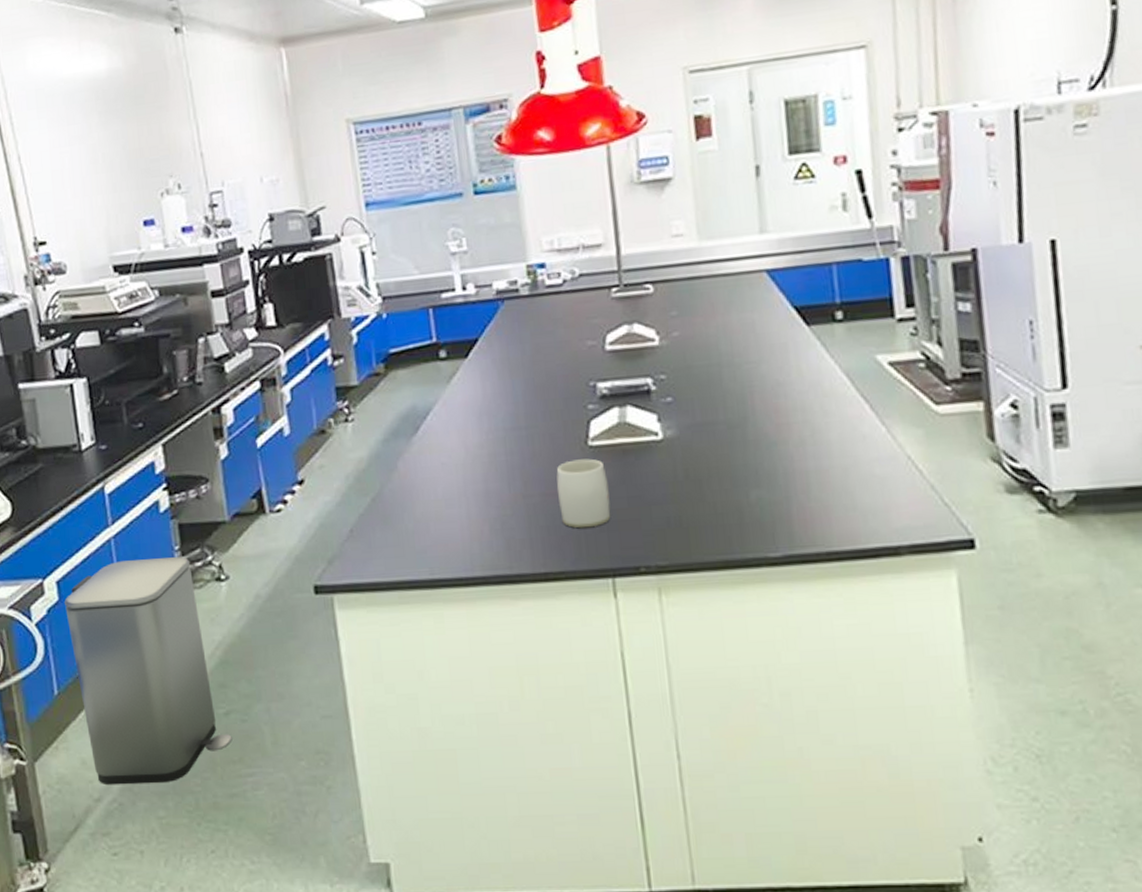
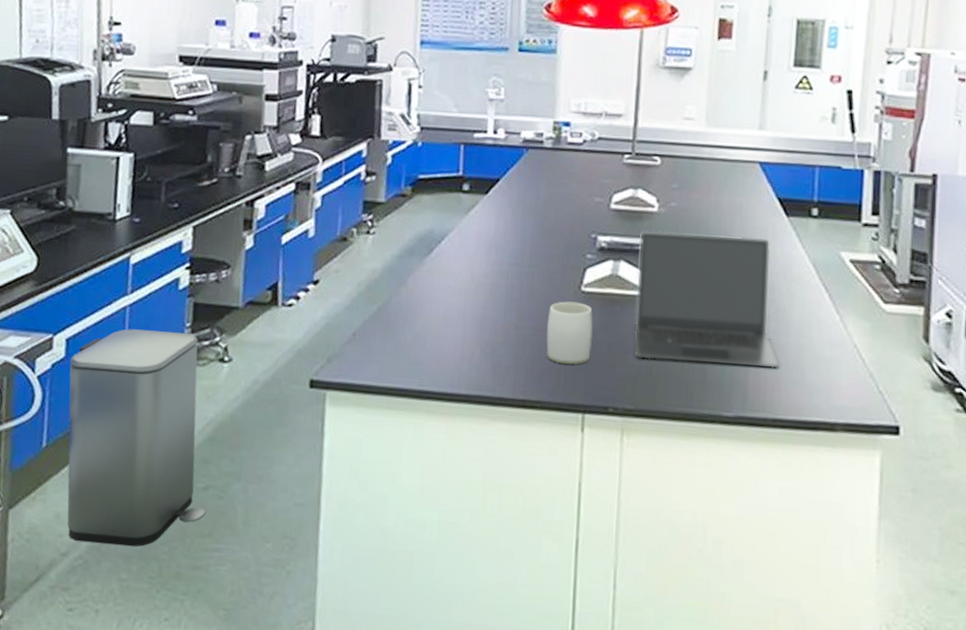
laptop: none [644,355,824,509] -> present [634,231,779,368]

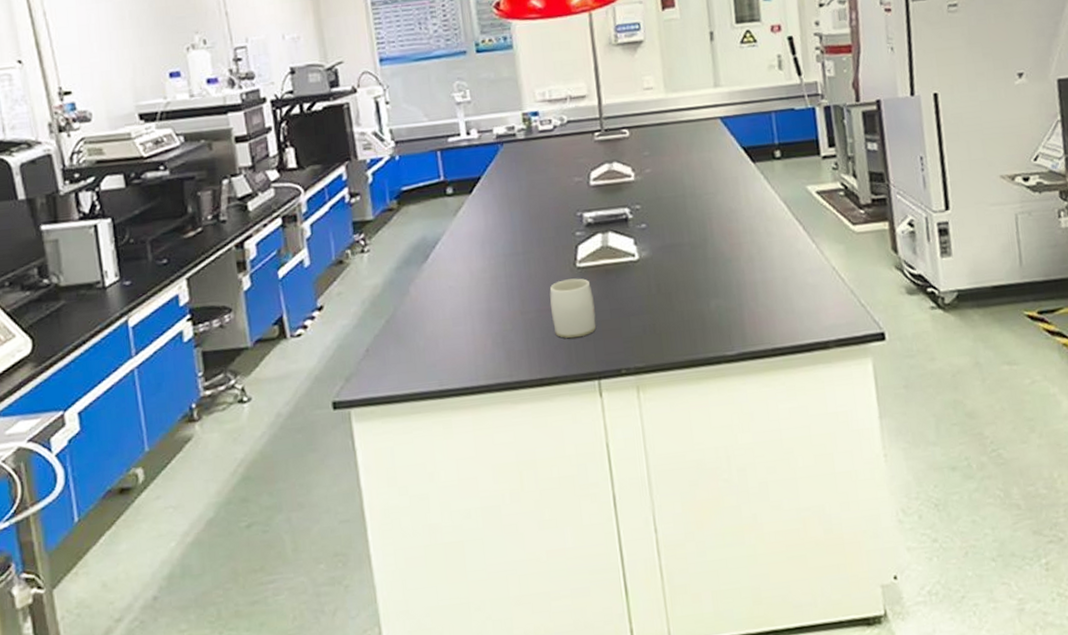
pedal bin: present [67,329,206,547] -> none [86,382,254,604]
laptop: present [634,231,779,368] -> none [622,187,769,319]

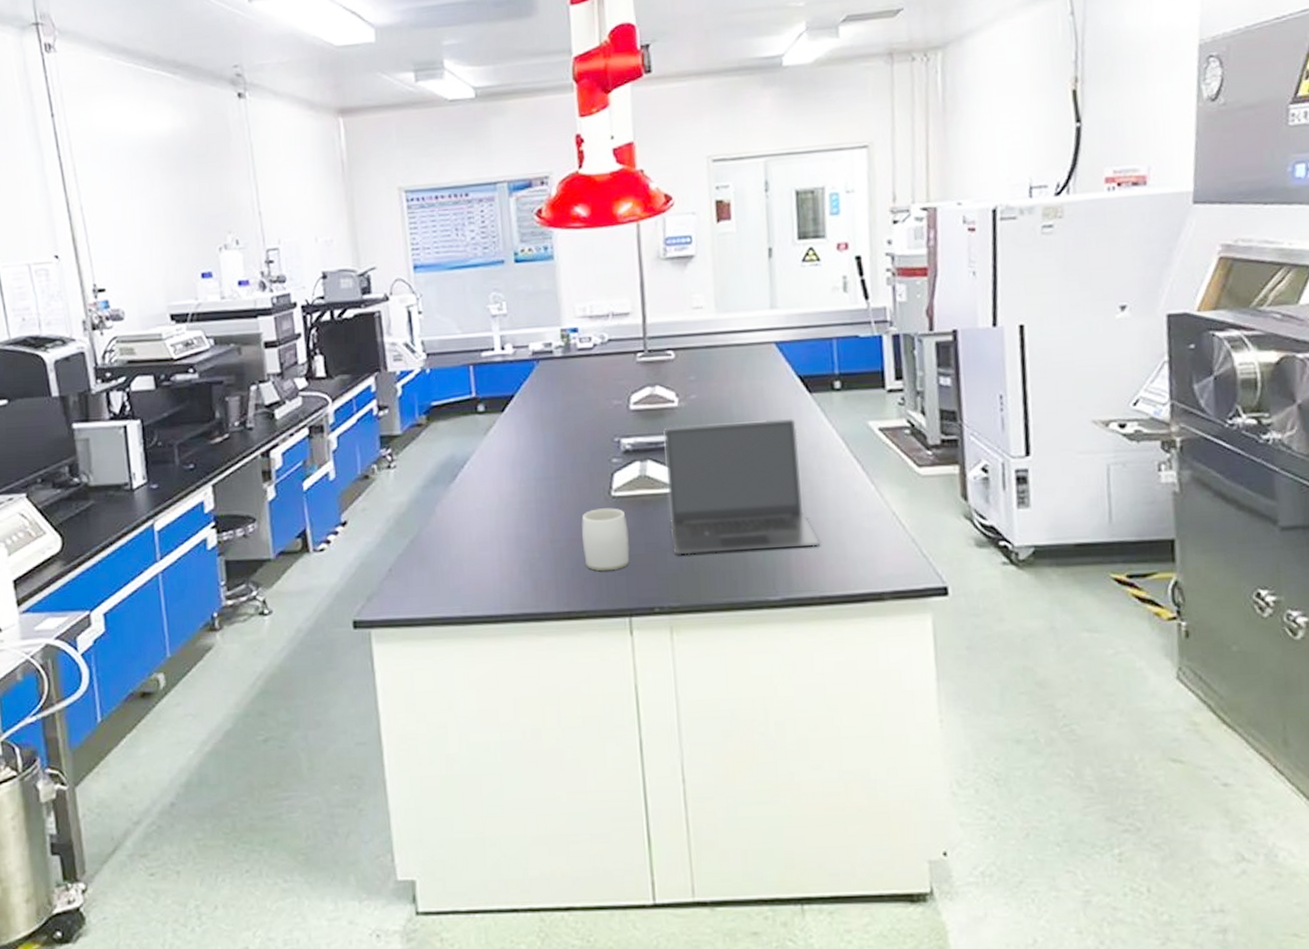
laptop: none [622,187,769,319] -> present [663,418,819,555]

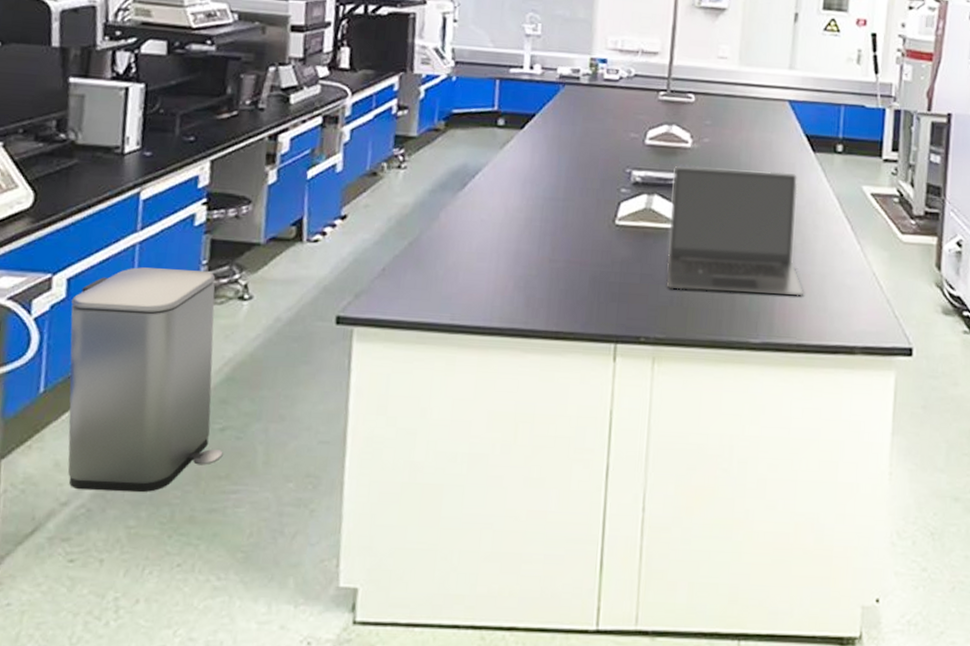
pedal bin: none [111,592,270,808] -> present [67,267,223,492]
mug: present [581,508,630,572] -> none [580,234,627,297]

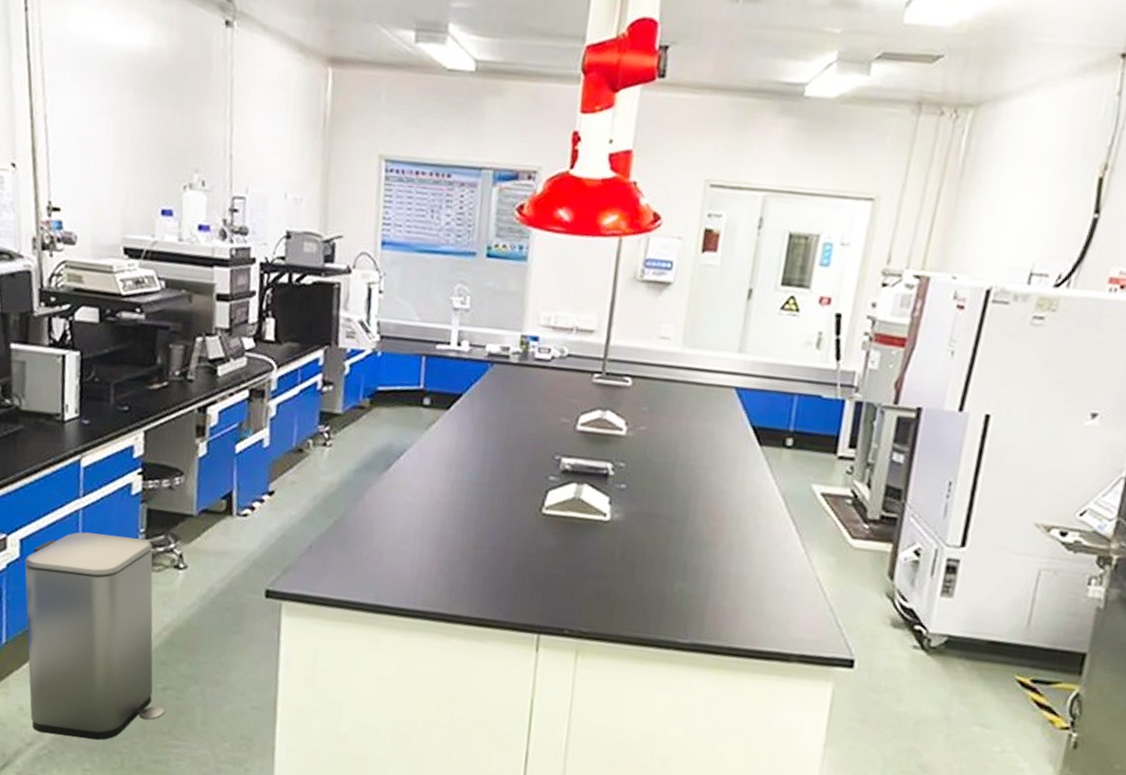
laptop: present [666,166,804,296] -> none [593,455,740,599]

